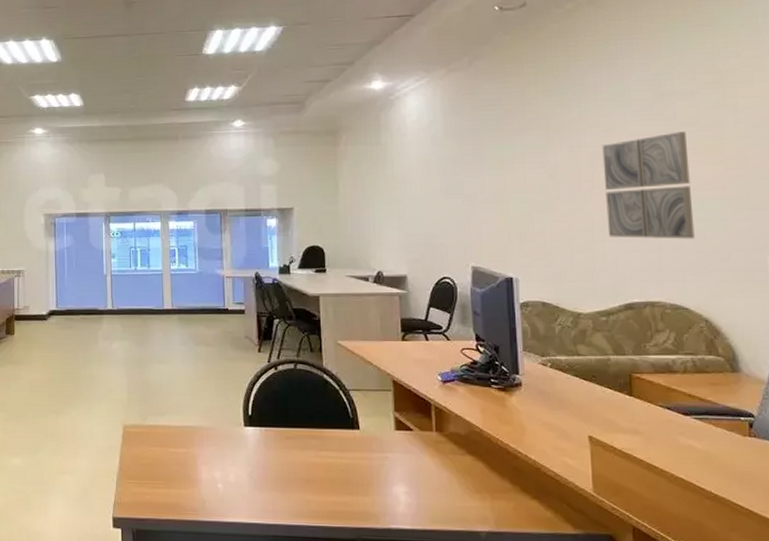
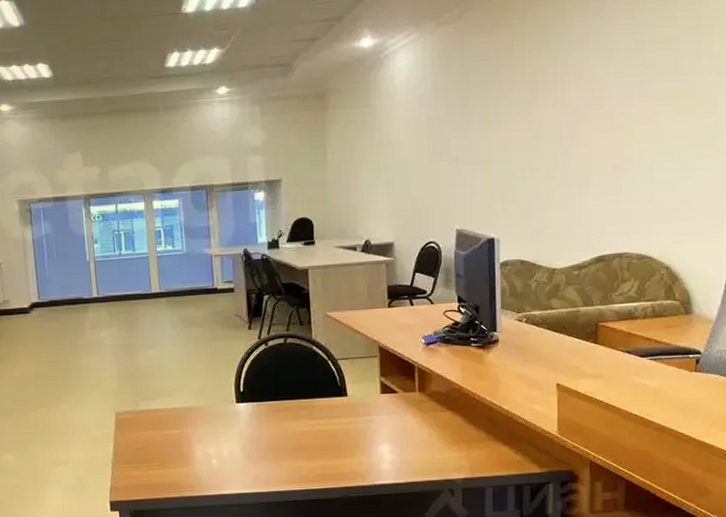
wall art: present [602,131,695,239] -> none [584,81,664,192]

